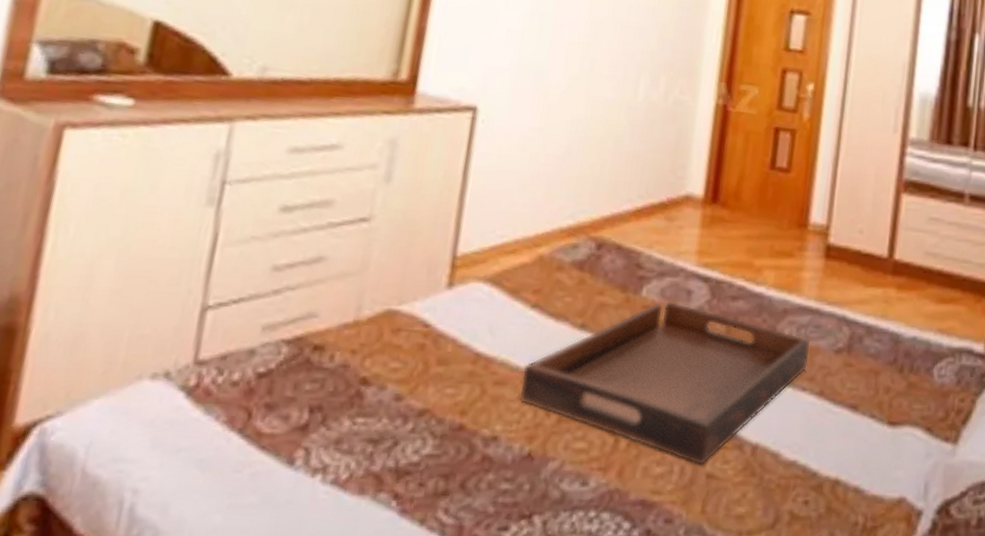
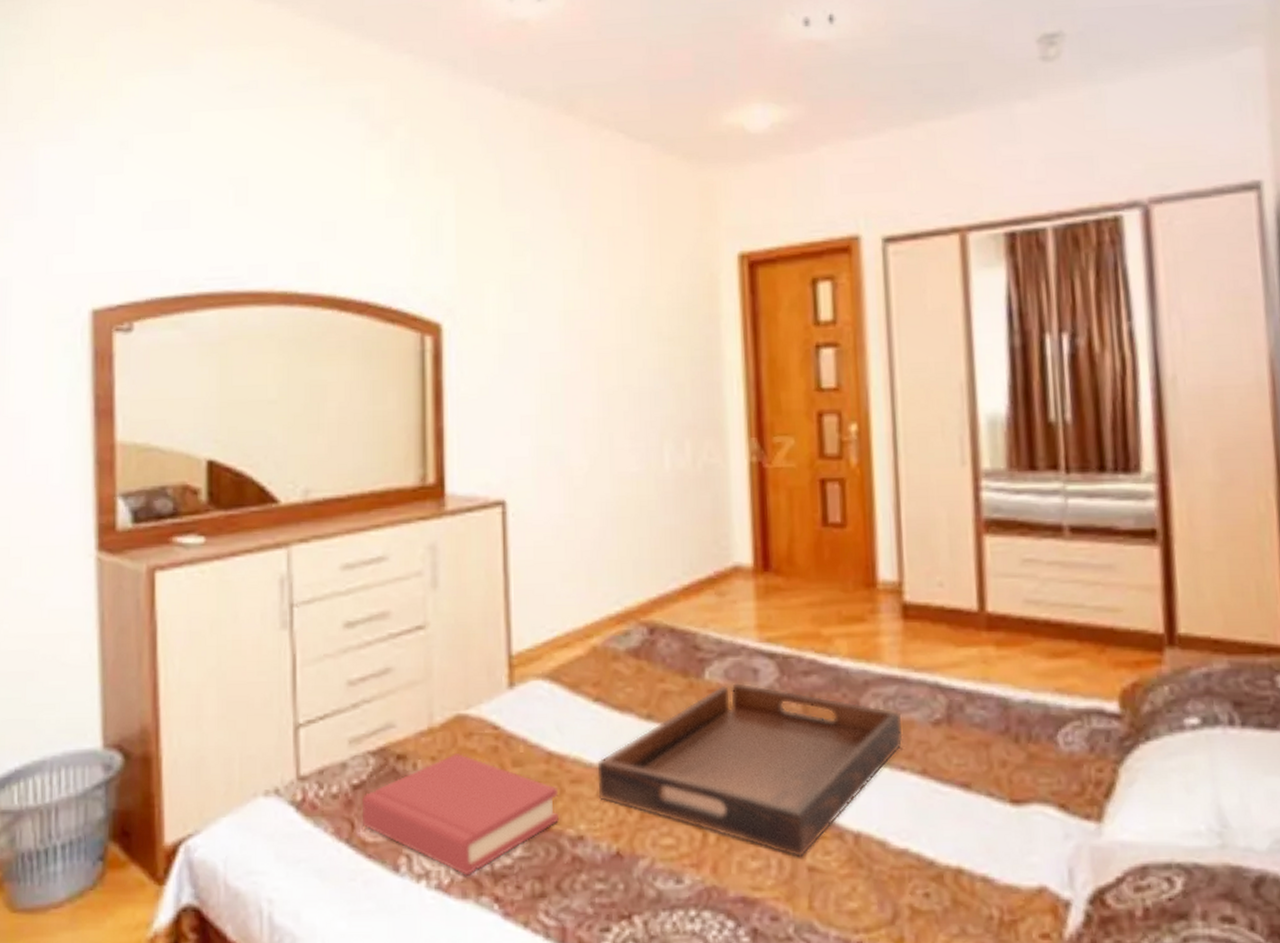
hardback book: none [261,347,480,472] -> present [361,752,559,876]

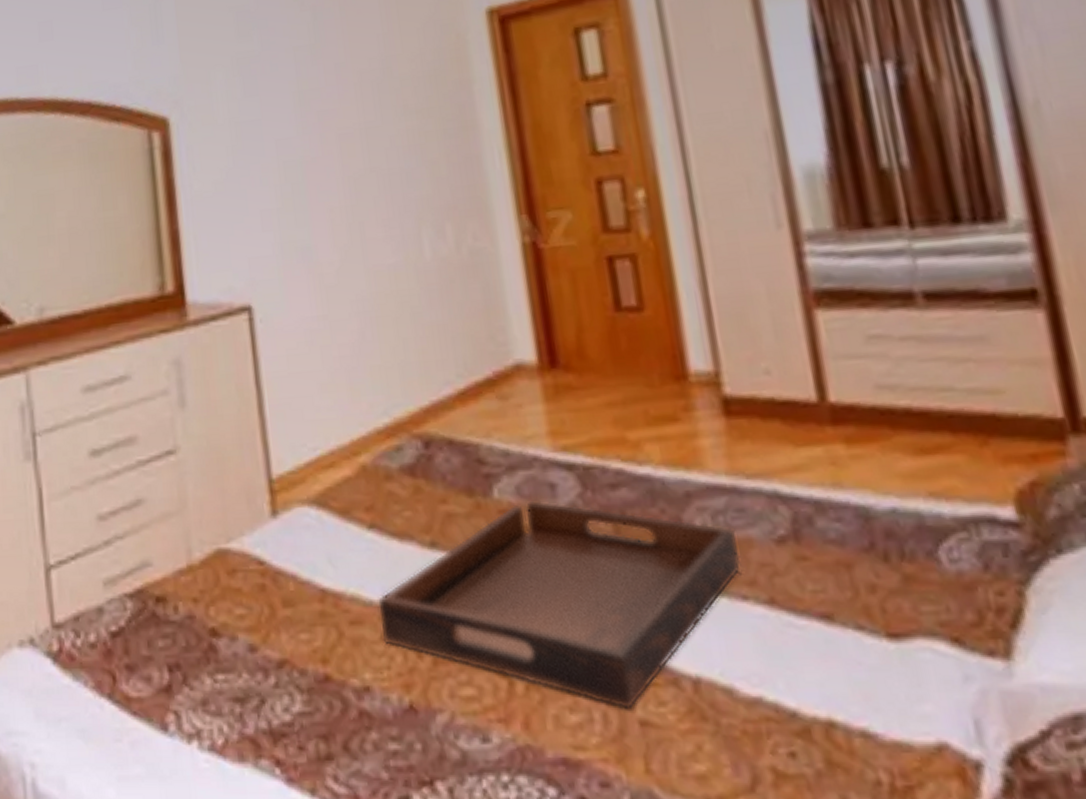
hardback book: present [361,752,559,876] -> none [121,592,340,735]

